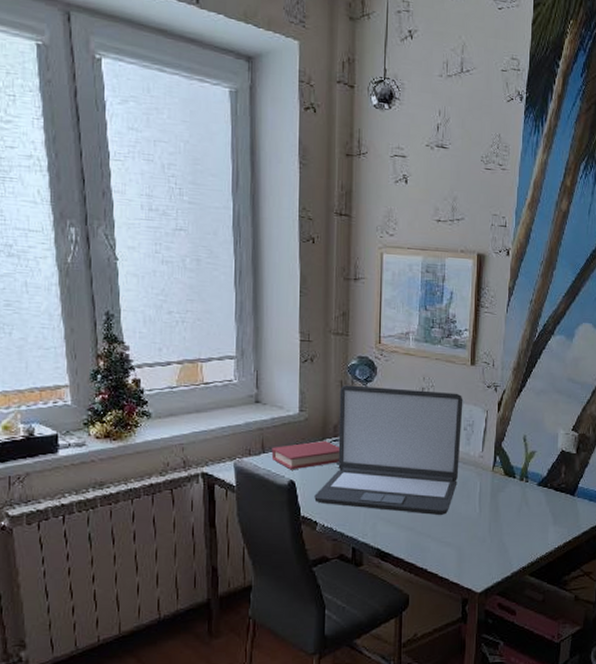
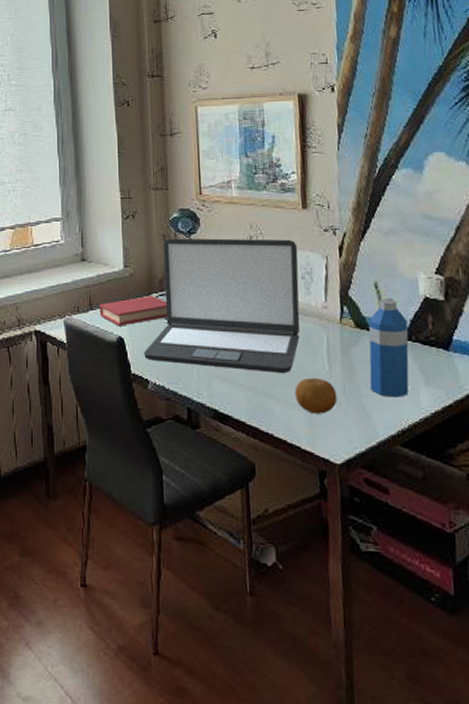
fruit: none [449,519,483,551] -> present [294,377,338,414]
water bottle: none [510,451,547,535] -> present [369,299,409,397]

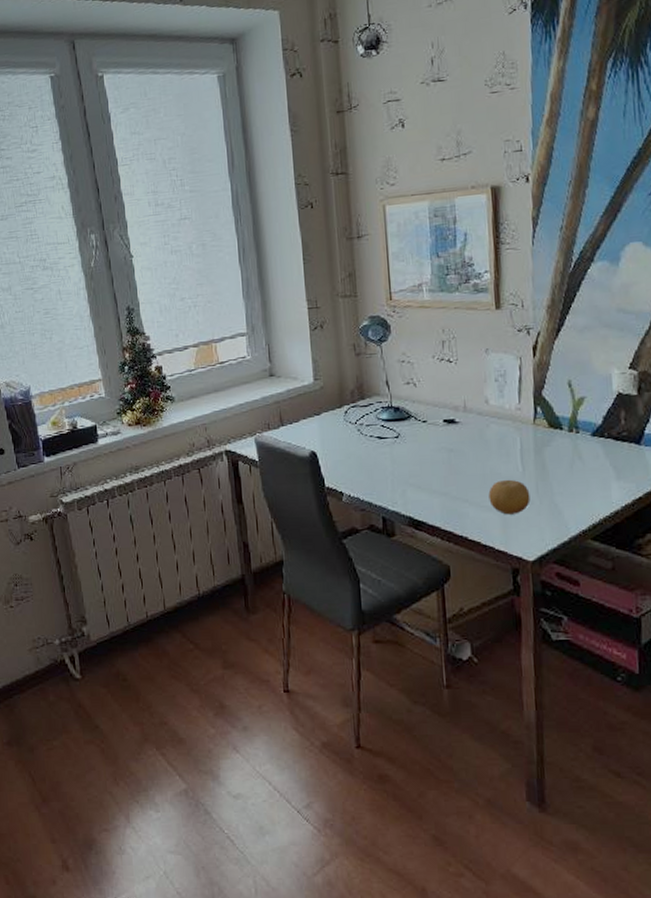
book: present [99,295,167,326] -> none [290,407,360,441]
laptop: present [144,238,300,374] -> none [337,342,494,478]
water bottle: present [369,299,409,397] -> none [562,397,601,494]

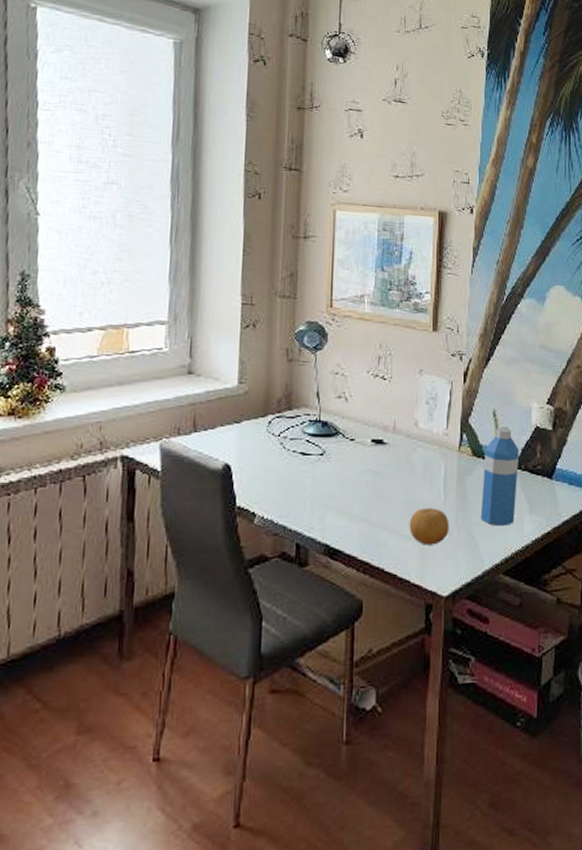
water bottle: none [562,397,601,494] -> present [480,428,520,526]

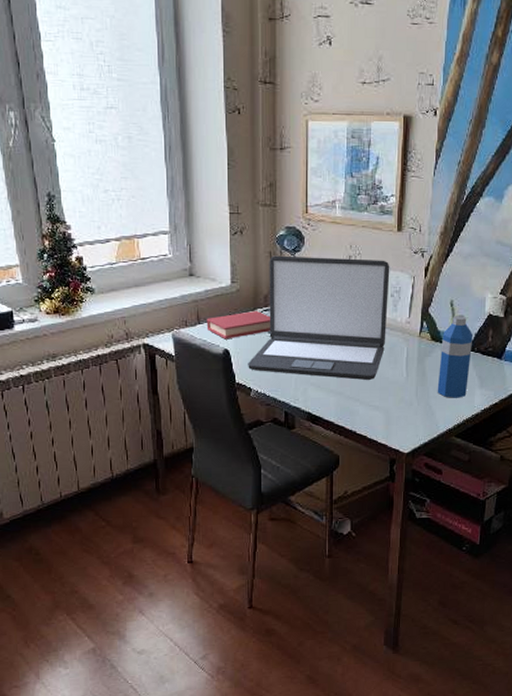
book: none [204,416,284,452] -> present [206,310,270,340]
laptop: none [253,353,425,504] -> present [248,255,390,381]
fruit: present [409,507,449,545] -> none [376,383,410,414]

